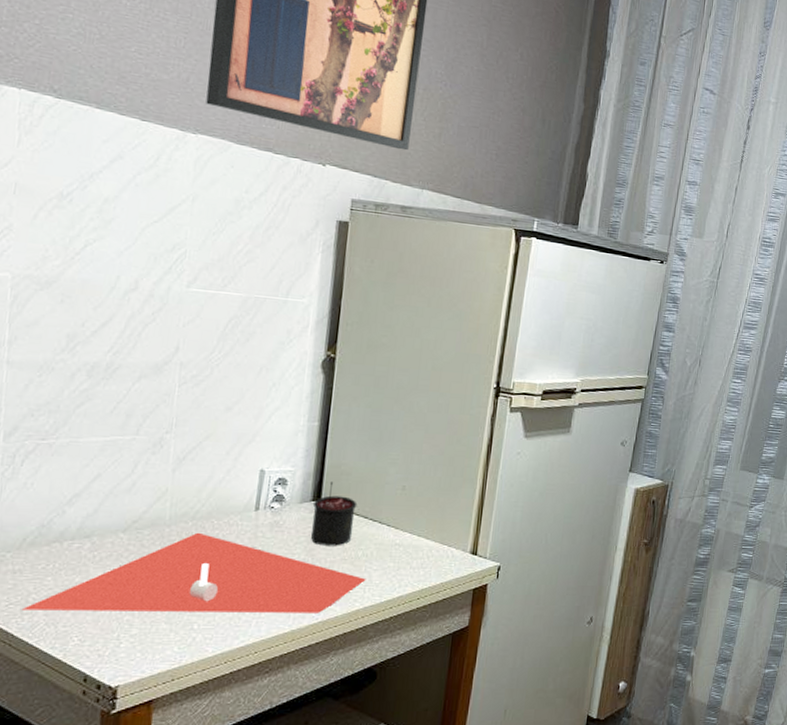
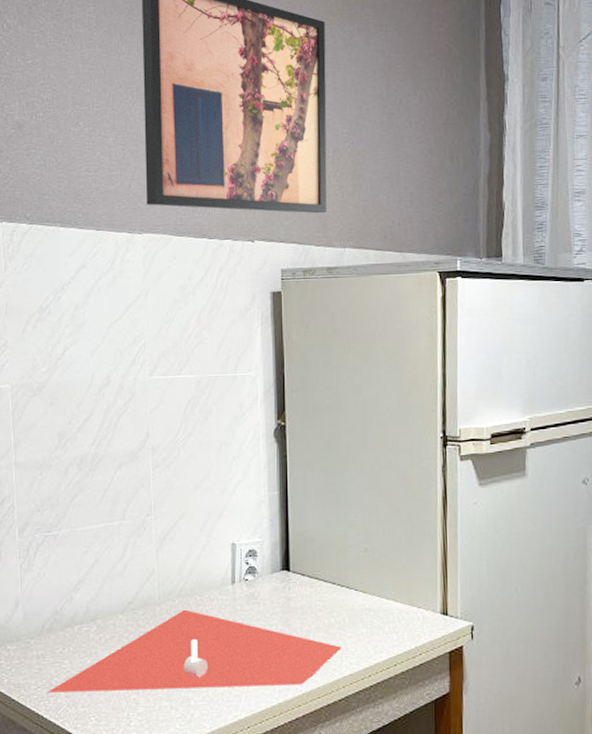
candle: present [311,482,358,546] -> none [282,550,324,615]

